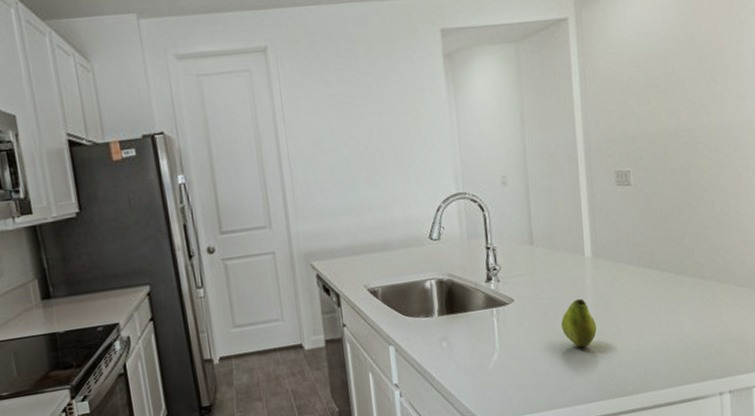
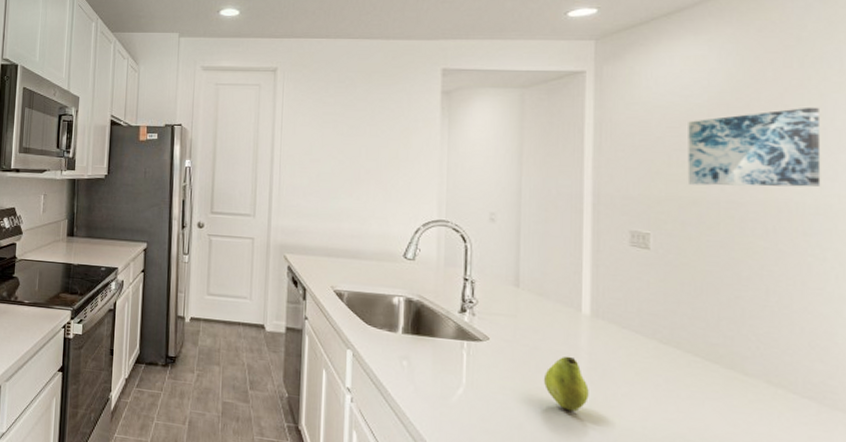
wall art: none [651,32,744,119] -> present [687,106,821,188]

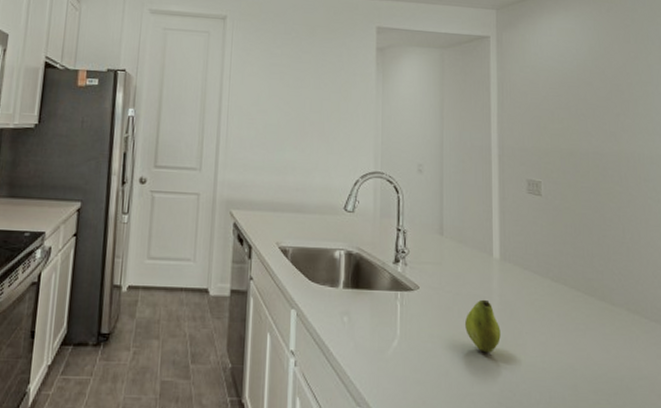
wall art: present [687,106,821,188] -> none [564,75,653,141]

